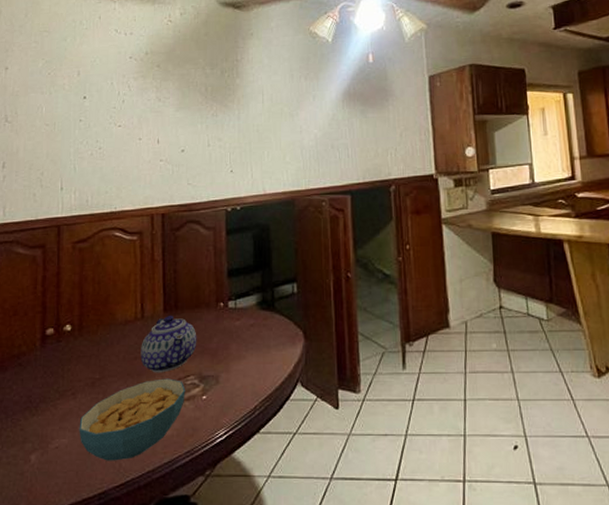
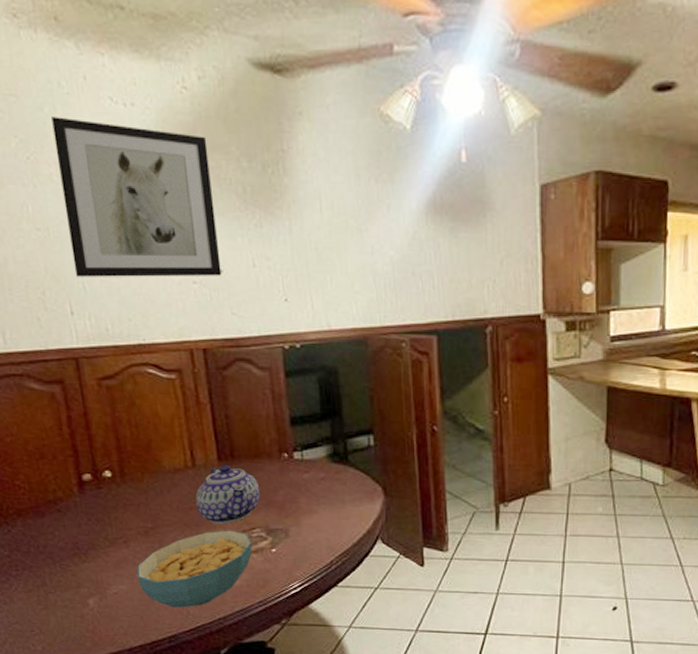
wall art: none [69,44,183,160] -> present [51,117,222,277]

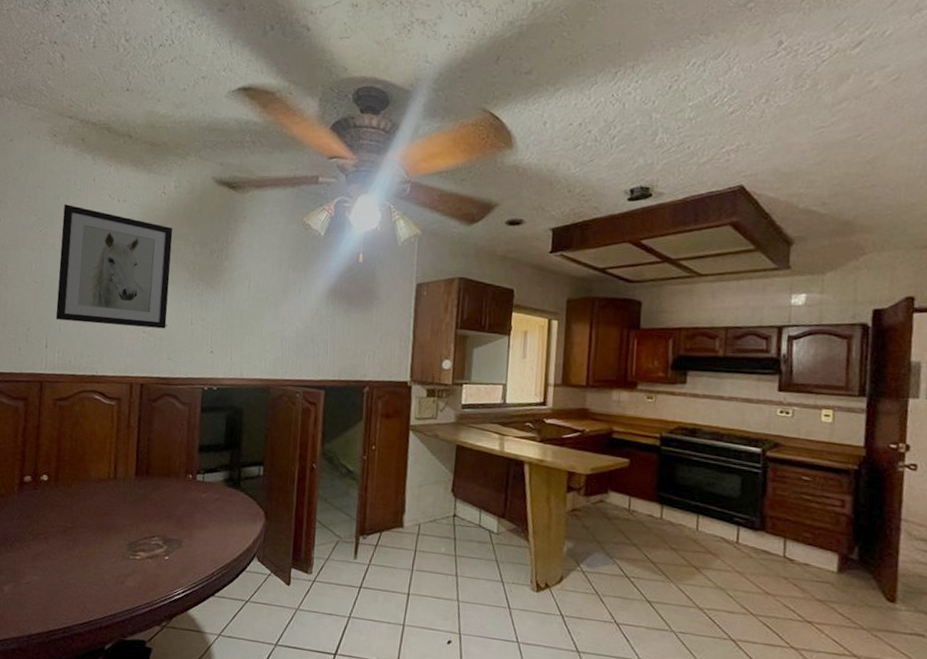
cereal bowl: present [137,530,253,608] -> none [49,536,150,602]
teapot: present [195,464,261,525] -> none [110,479,165,531]

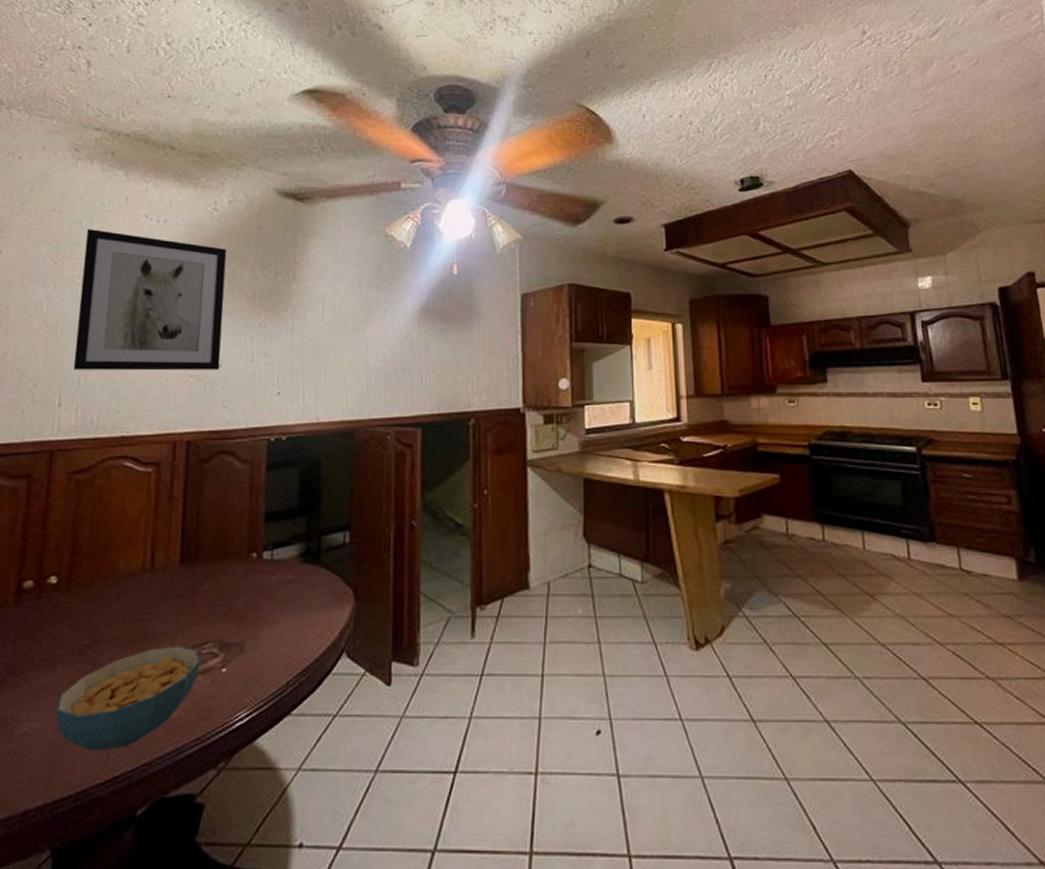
cereal bowl: none [49,536,150,602] -> present [56,646,201,751]

